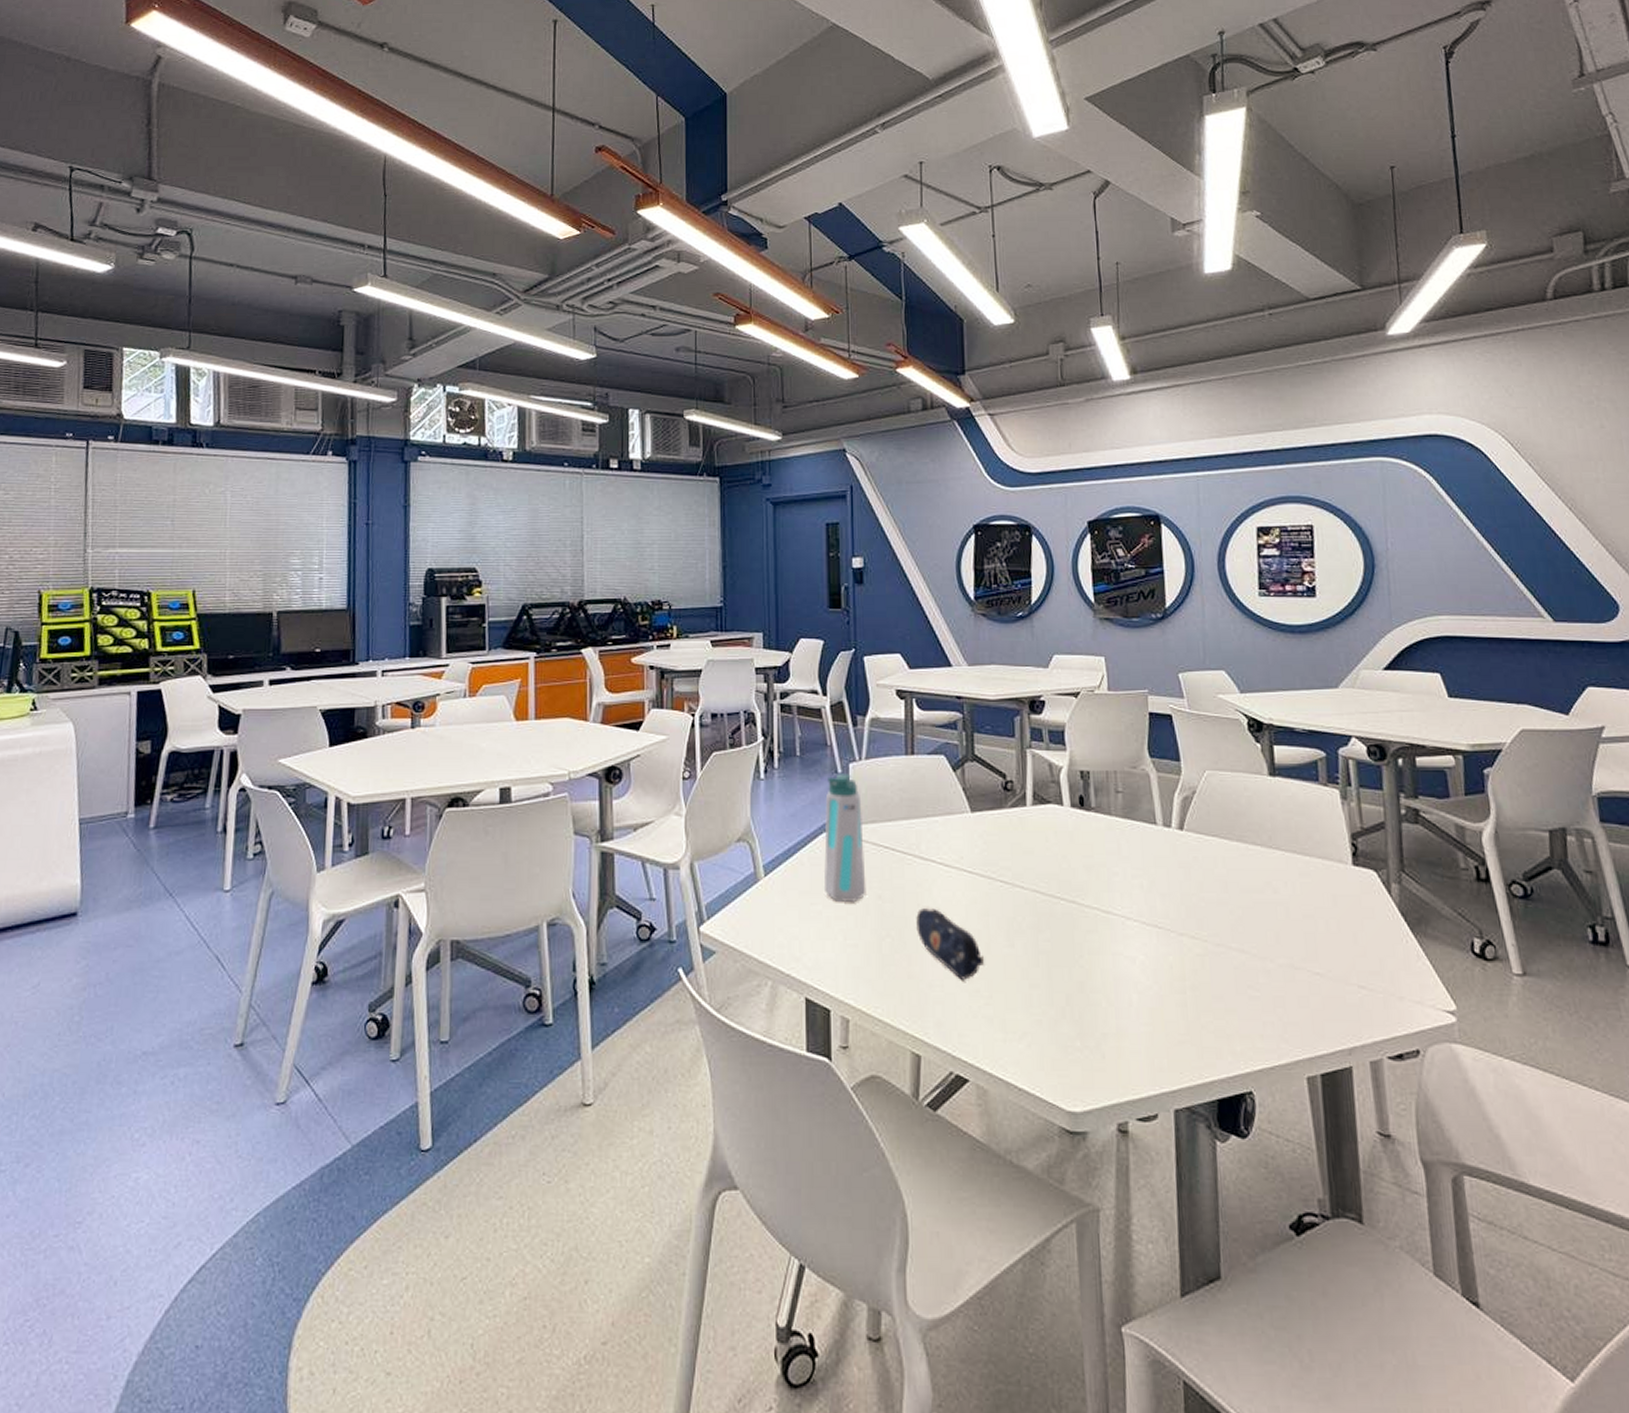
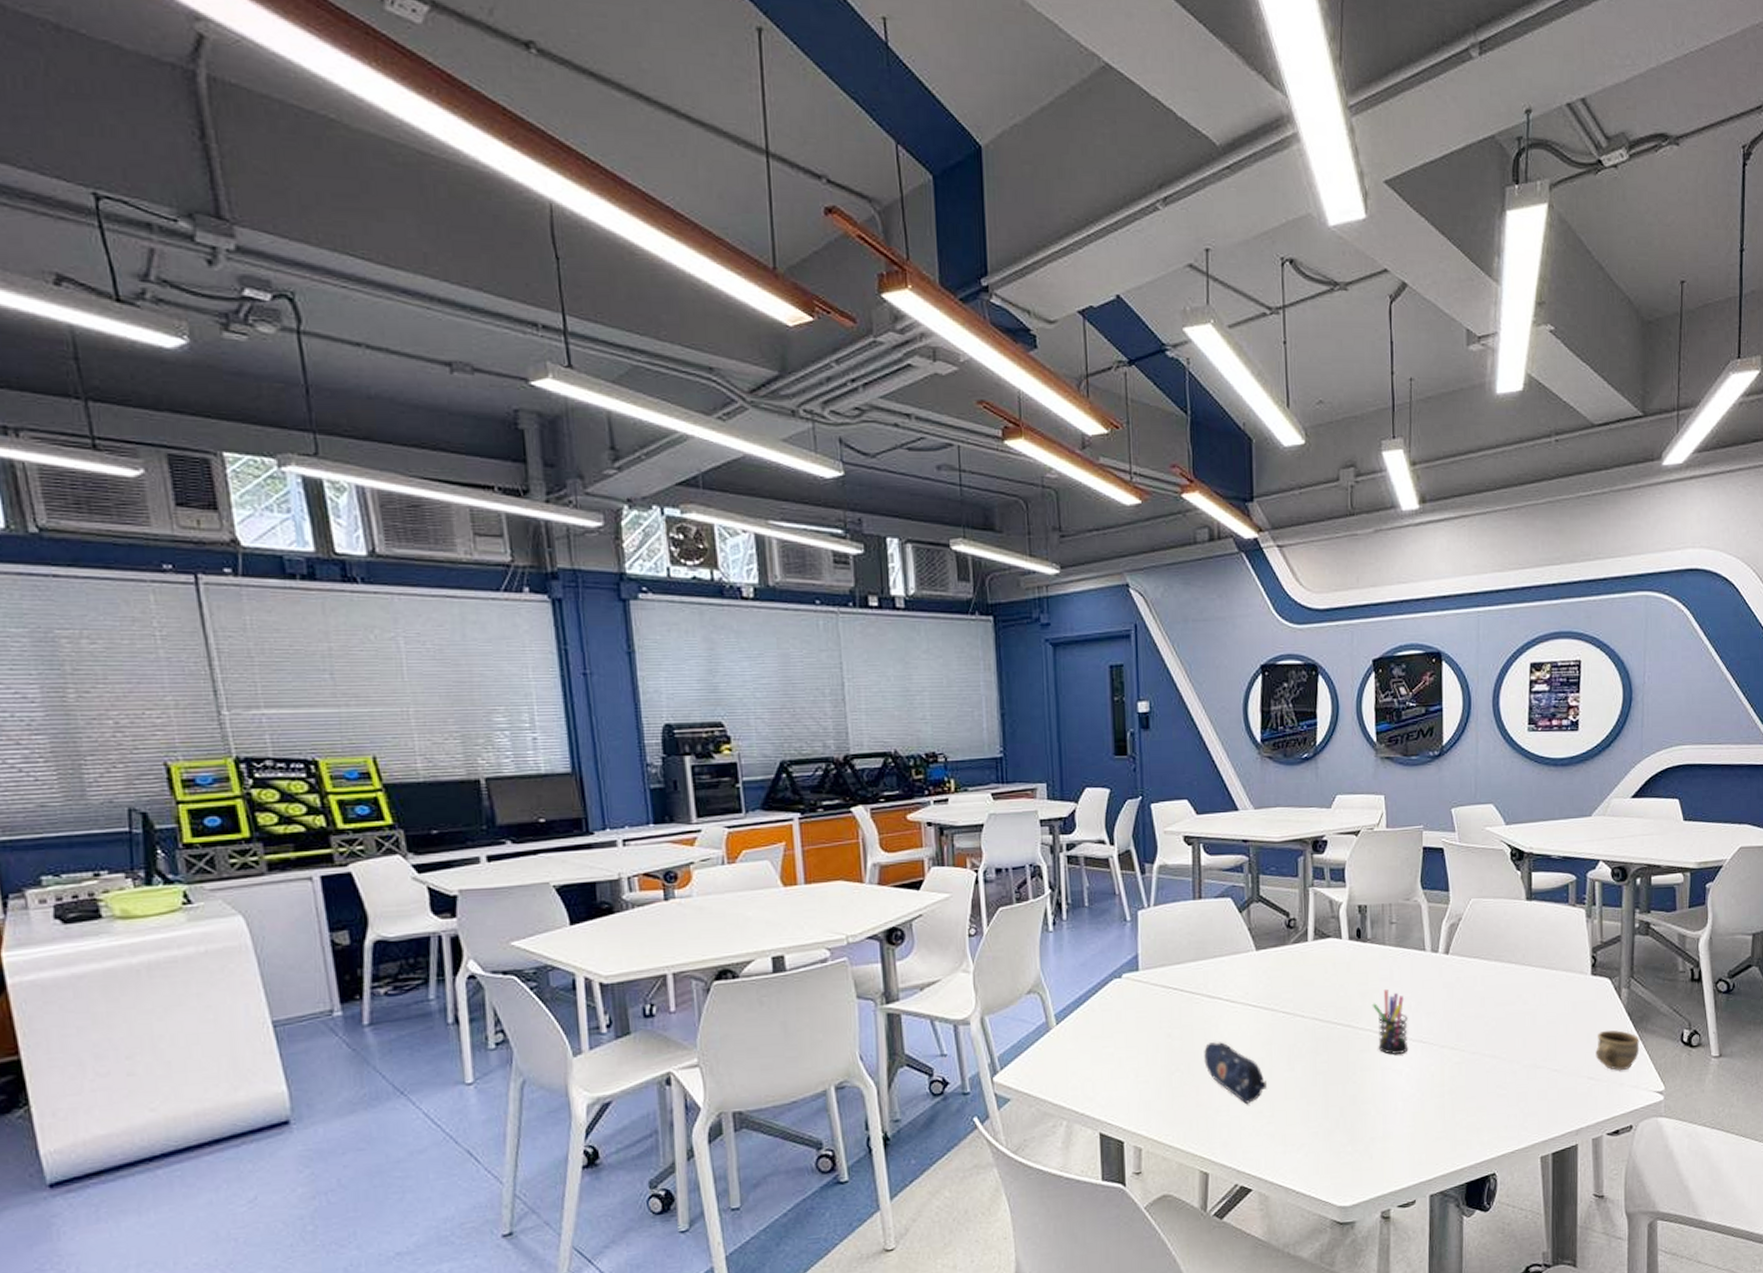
water bottle: present [823,773,866,902] -> none [1114,921,1157,1043]
pen holder: none [1098,865,1142,940] -> present [1372,990,1409,1056]
cup: none [1365,931,1419,980] -> present [1595,1030,1640,1070]

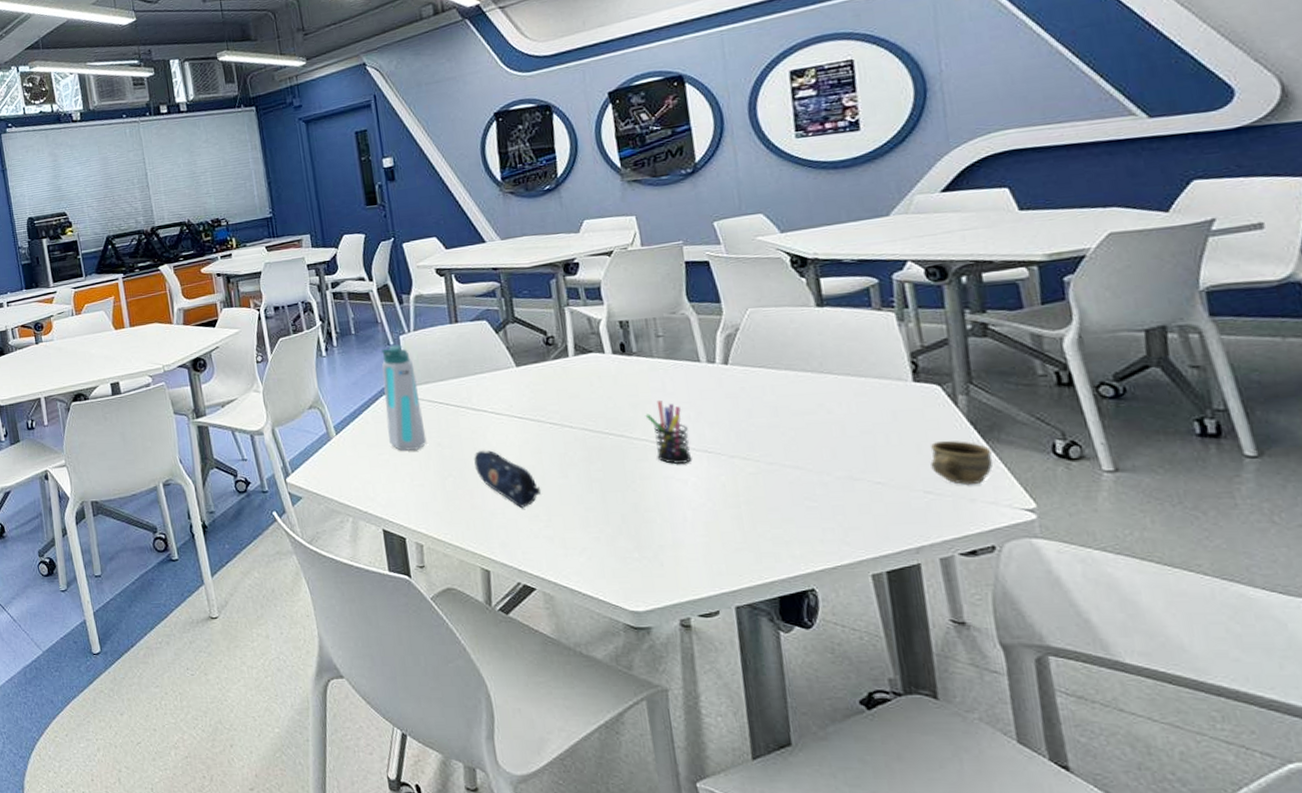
water bottle: none [1114,921,1157,1043] -> present [381,345,427,451]

